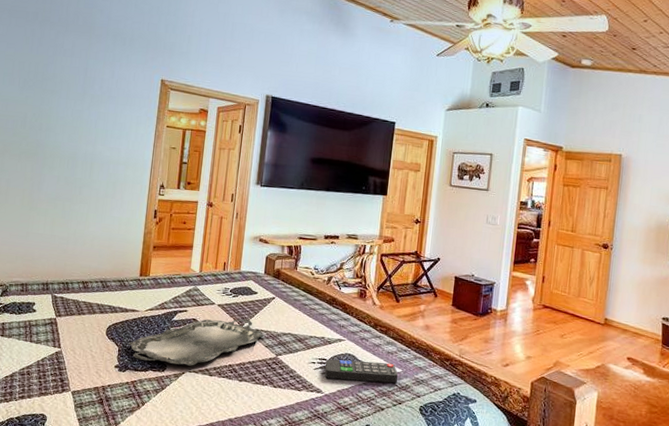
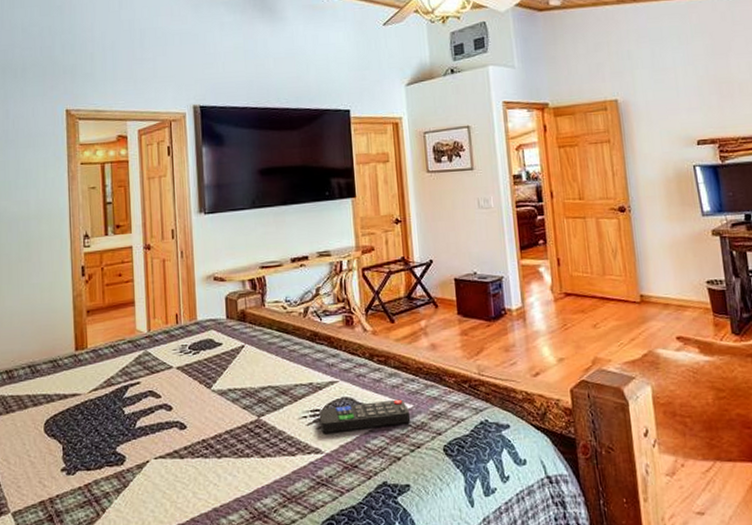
serving tray: present [128,318,264,366] -> none [74,378,239,456]

